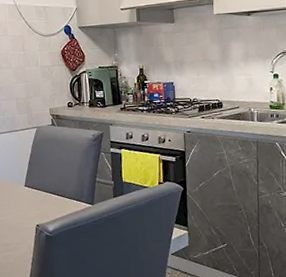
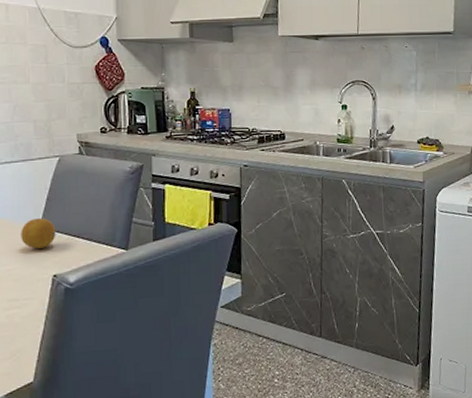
fruit: none [10,178,37,203] -> present [21,217,56,249]

